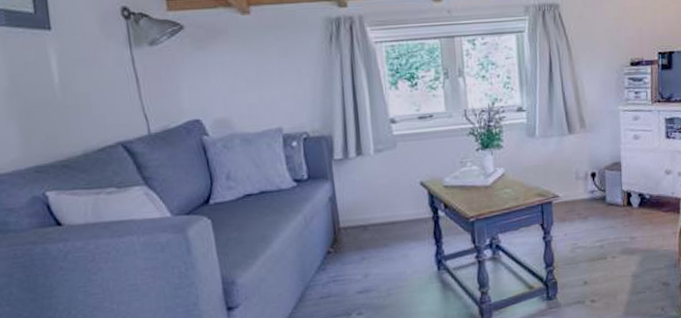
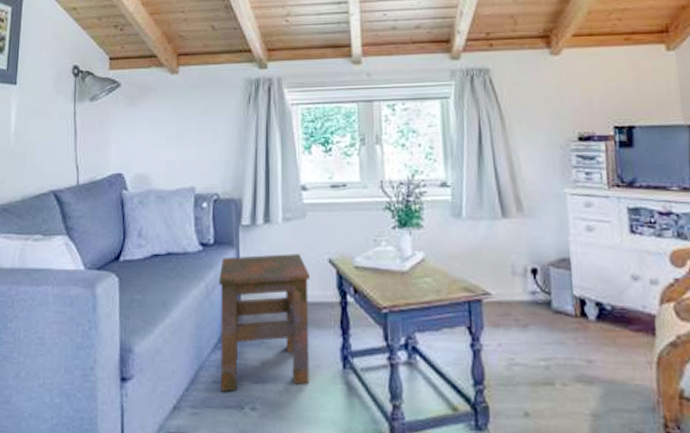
side table: none [316,180,409,304] -> present [218,254,310,392]

